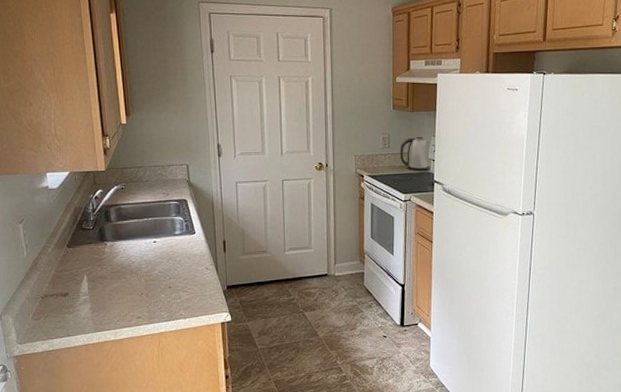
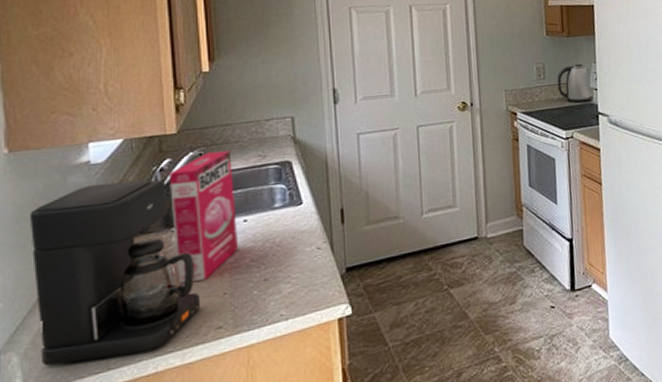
coffee maker: none [12,204,127,328] -> present [29,179,201,366]
cereal box: none [102,187,150,283] -> present [170,150,238,283]

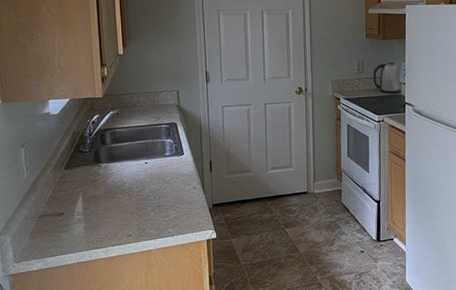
coffee maker: present [29,179,201,366] -> none [15,128,118,247]
cereal box: present [170,150,238,283] -> none [98,112,141,202]

